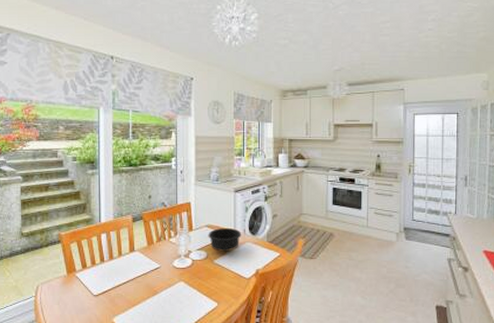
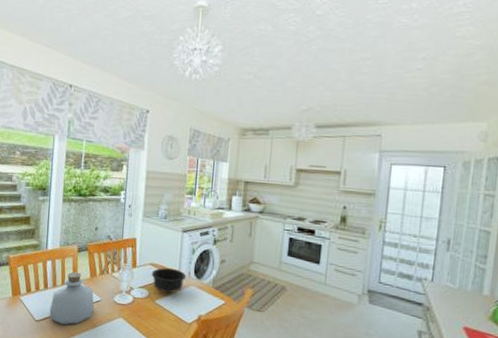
bottle: none [108,242,154,296] -> present [49,272,95,325]

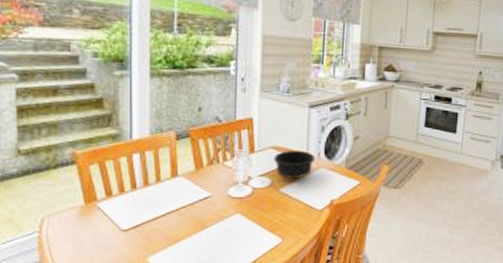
bottle: present [49,272,95,325] -> none [141,165,203,231]

